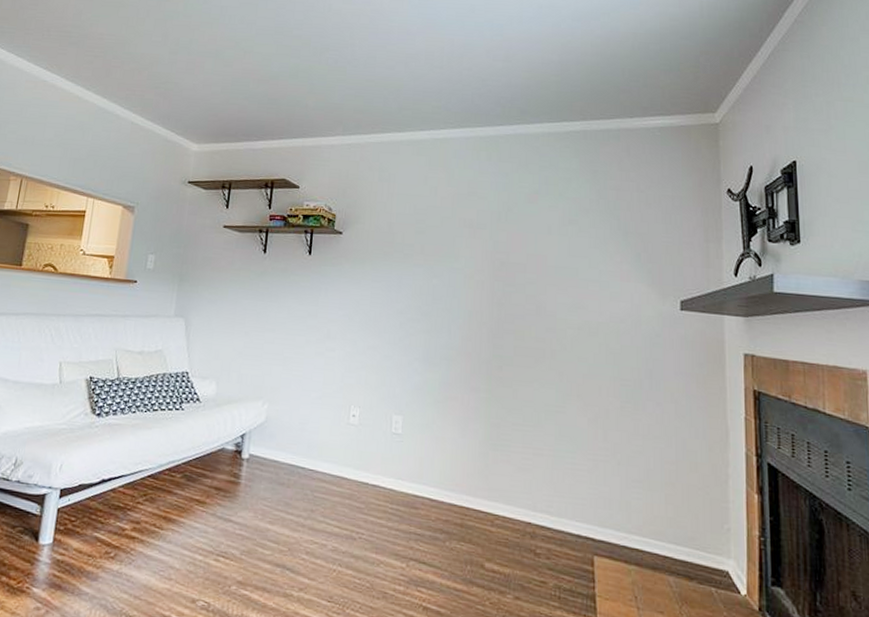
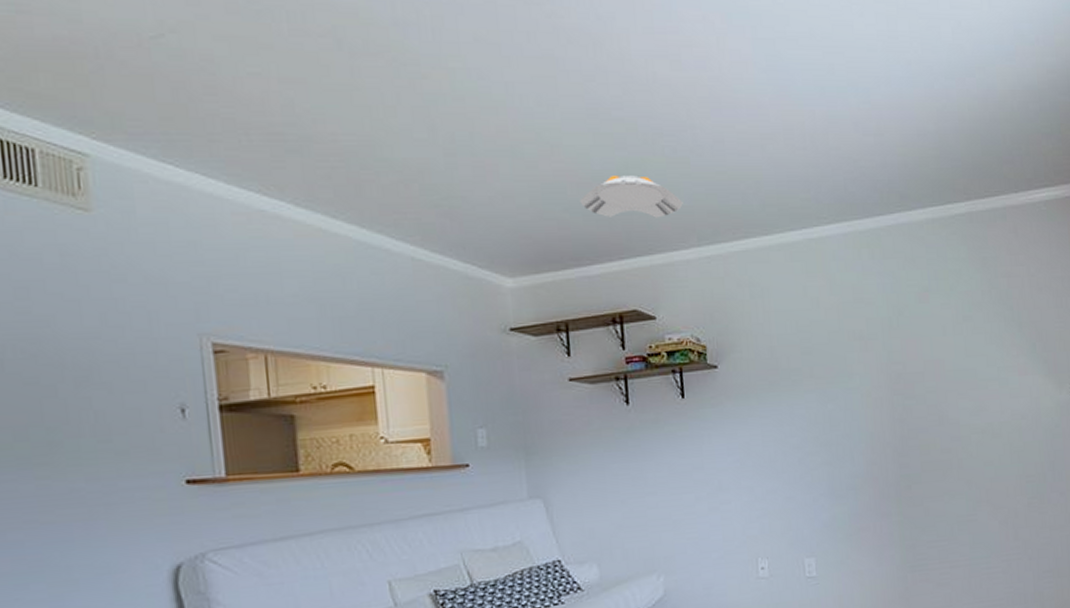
ceiling light fixture: none [257,76,336,111] -> present [579,175,683,218]

